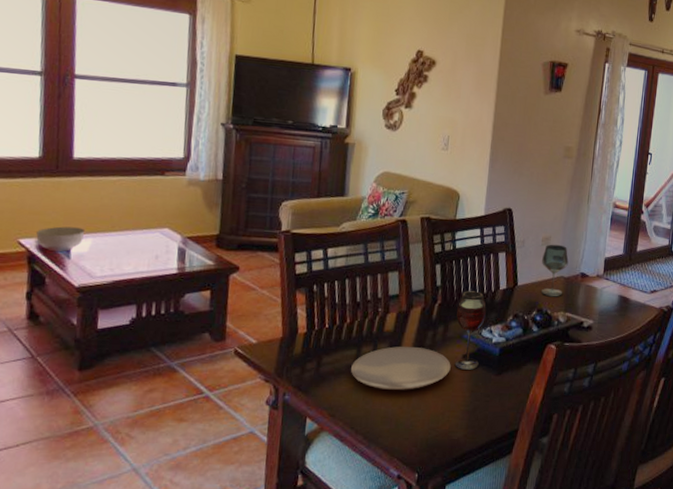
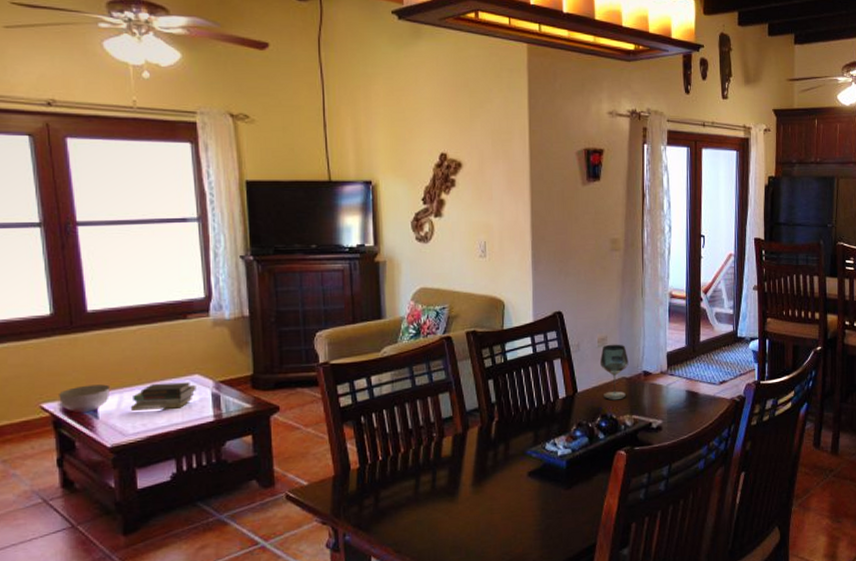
books: none [101,232,165,258] -> present [130,382,196,412]
plate: present [351,346,451,390] -> none [412,469,517,518]
wineglass: present [454,291,486,370] -> none [516,403,547,488]

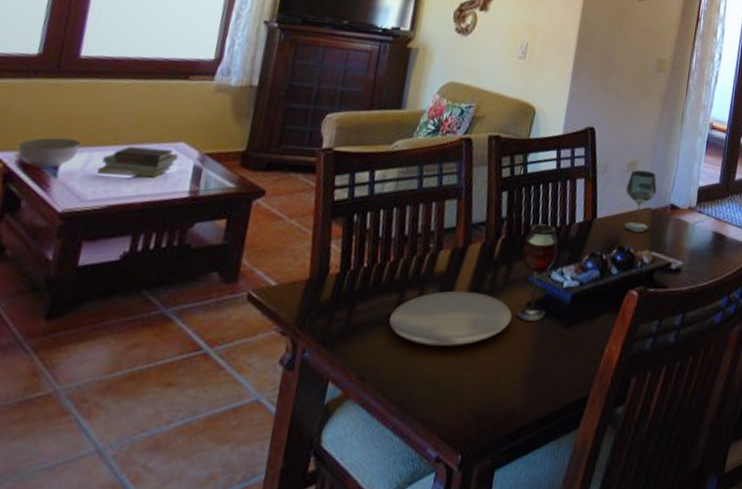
plate: none [412,469,517,518] -> present [389,291,512,346]
wineglass: none [516,403,547,488] -> present [516,224,559,321]

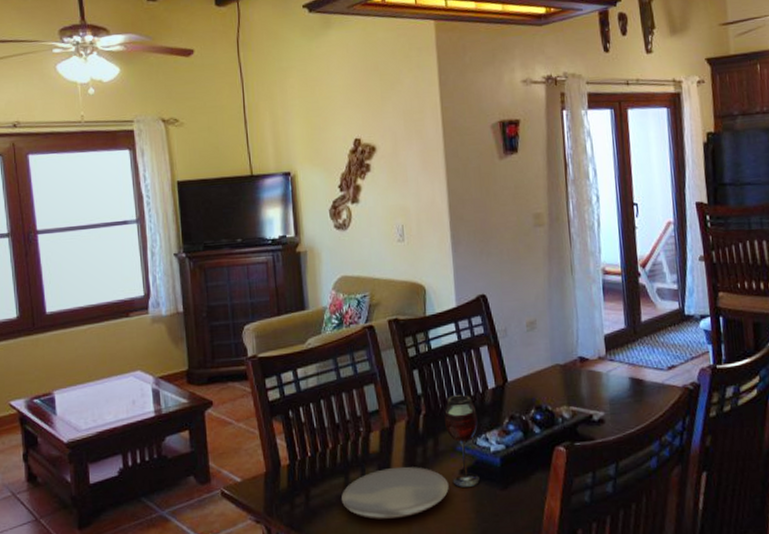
bowl: present [18,137,82,170] -> none [24,382,66,410]
books: present [96,146,179,178] -> none [82,378,139,408]
wine glass: present [624,170,657,233] -> none [529,327,562,390]

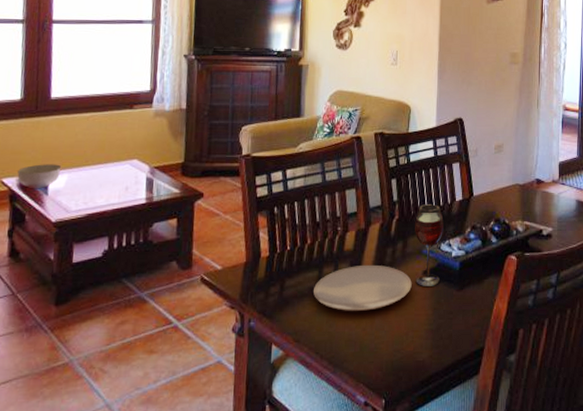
bowl: none [24,382,66,410] -> present [17,164,62,189]

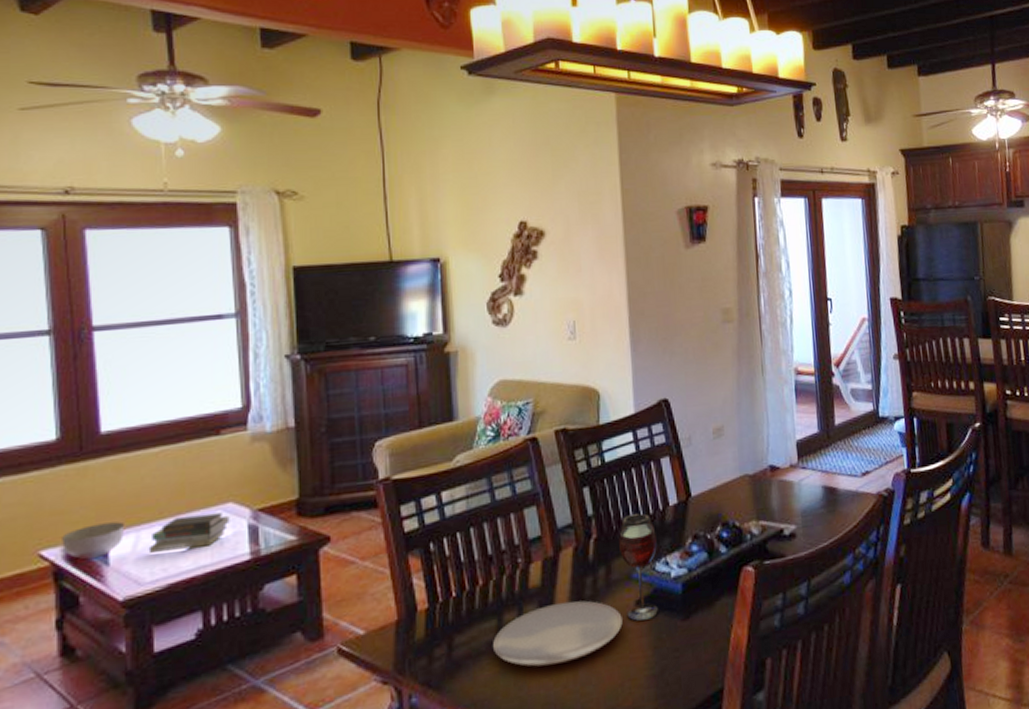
books: none [75,166,134,191] -> present [148,512,230,555]

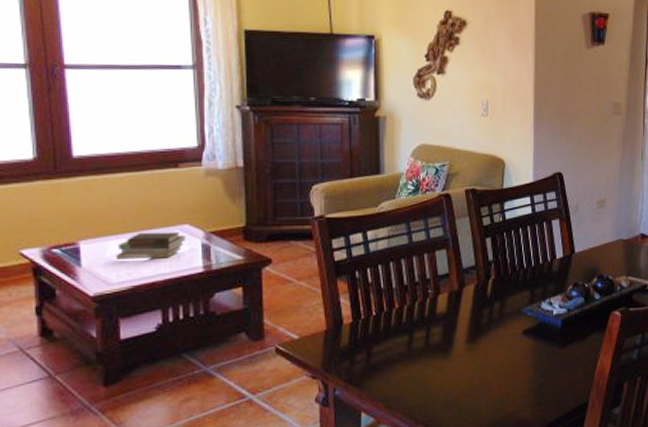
bowl: present [62,521,126,561] -> none [40,232,95,261]
plate: present [493,600,623,667] -> none [405,326,511,375]
wineglass: present [619,513,658,621] -> none [513,263,544,346]

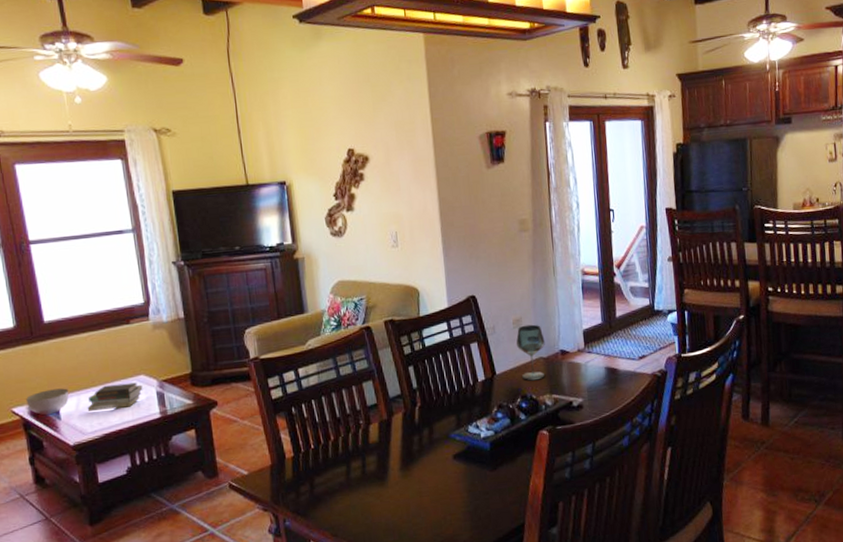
bowl: none [40,232,95,261] -> present [26,388,69,416]
wine glass: none [597,206,627,262] -> present [516,324,545,381]

